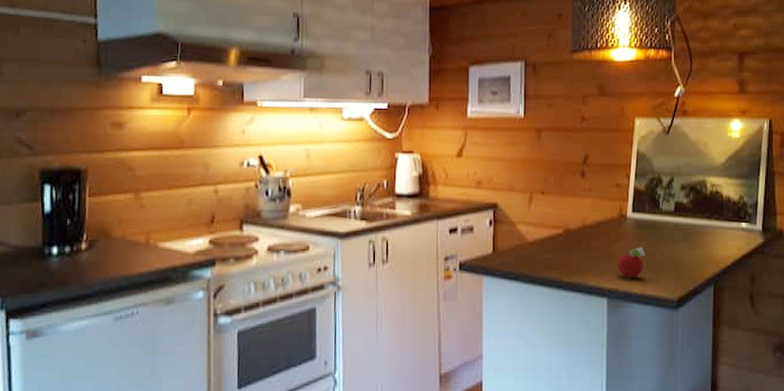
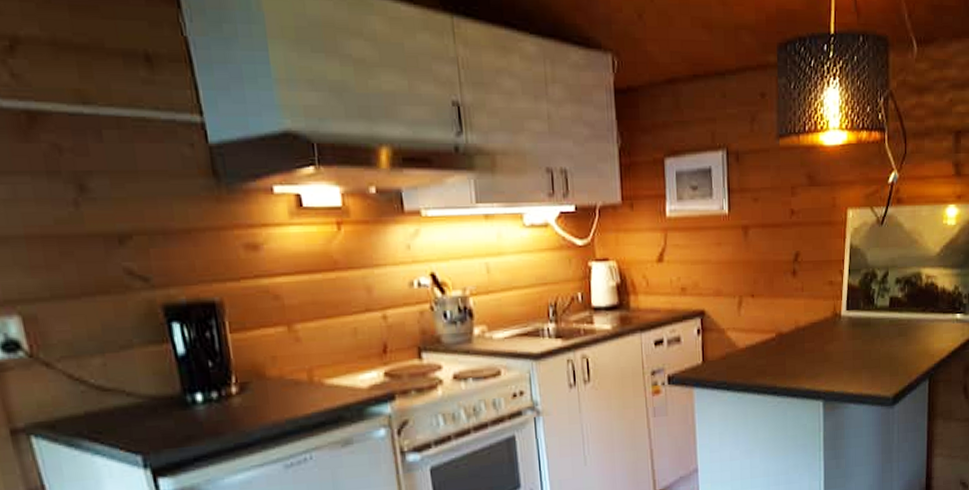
fruit: present [618,246,645,278] -> none [833,345,861,378]

